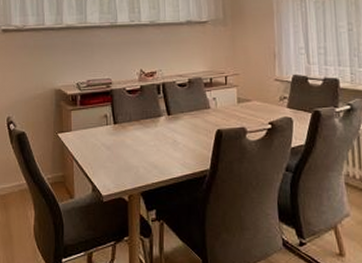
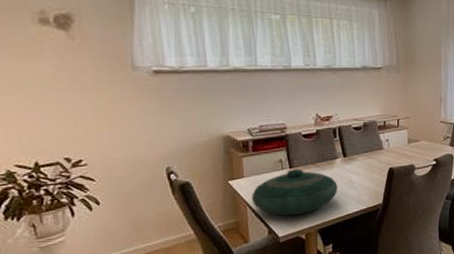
decorative bowl: none [78,125,162,175] -> present [252,169,338,217]

